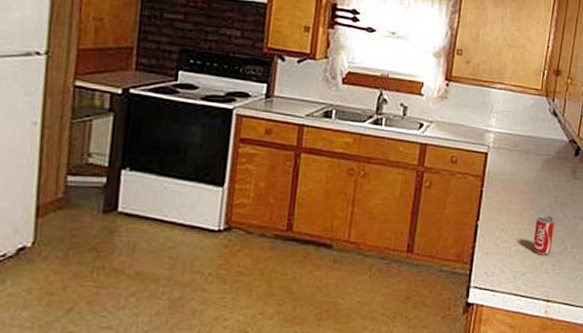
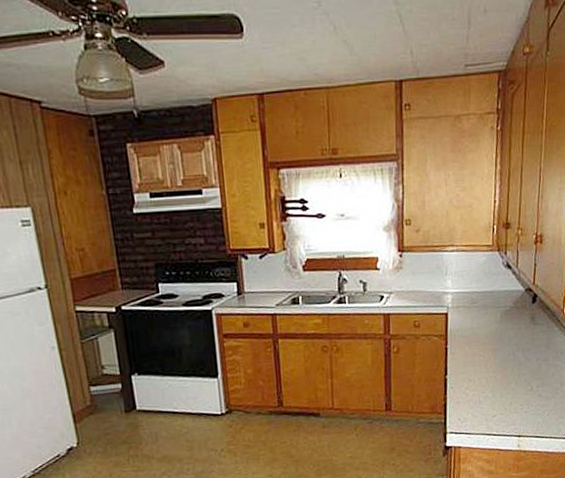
beverage can: present [532,215,555,255] -> none [500,361,519,398]

